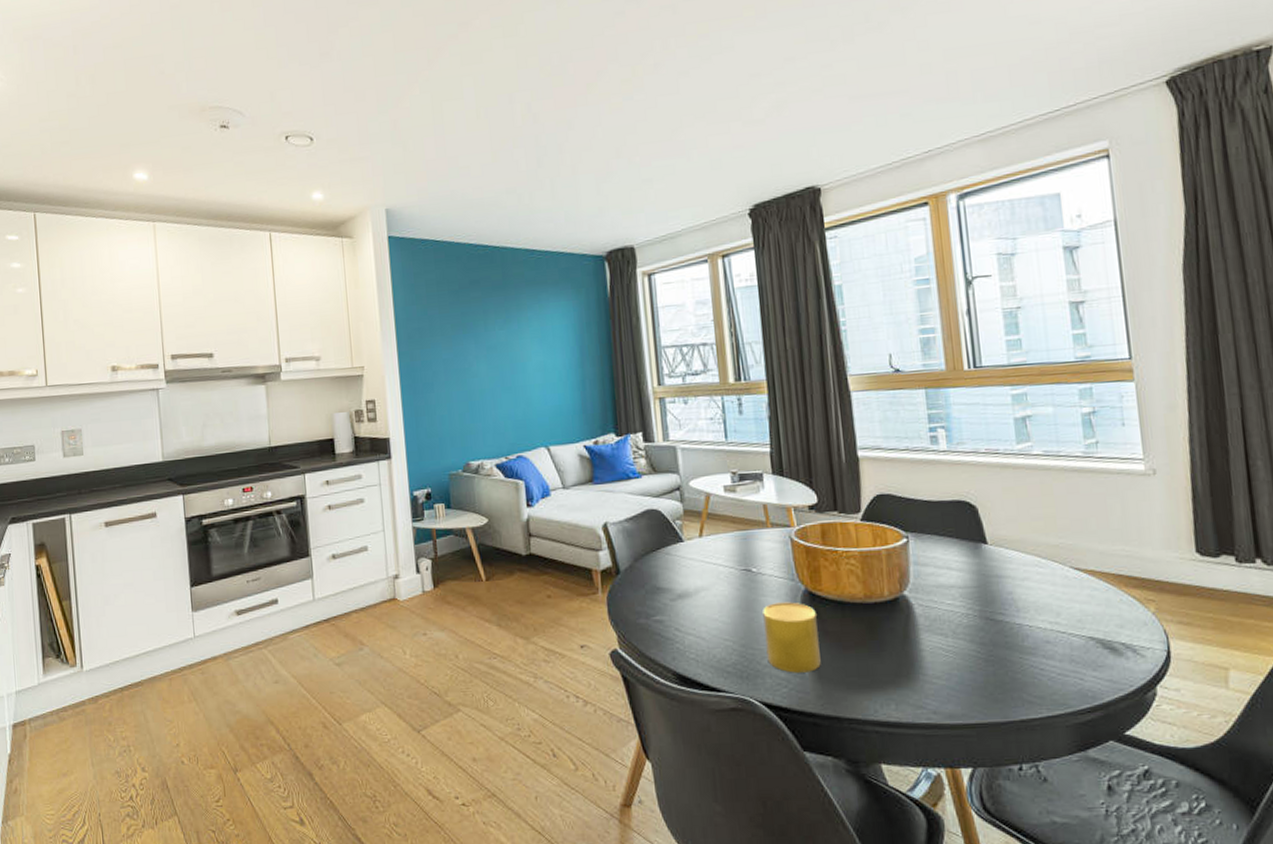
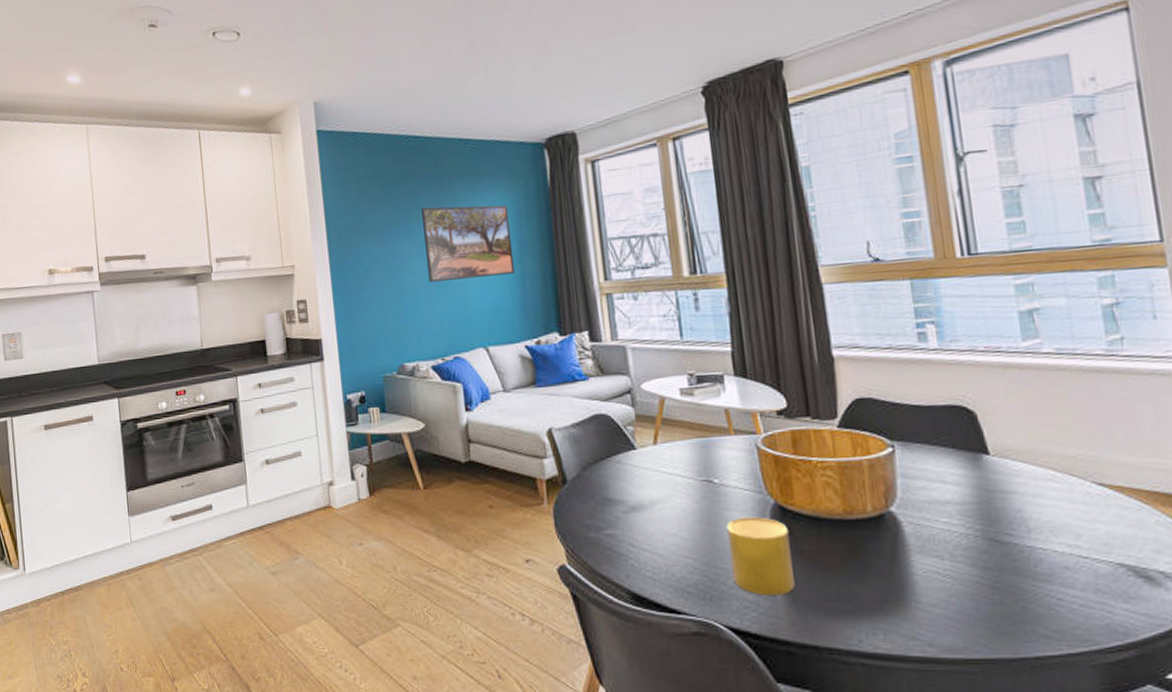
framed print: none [489,313,576,385] -> present [421,204,516,282]

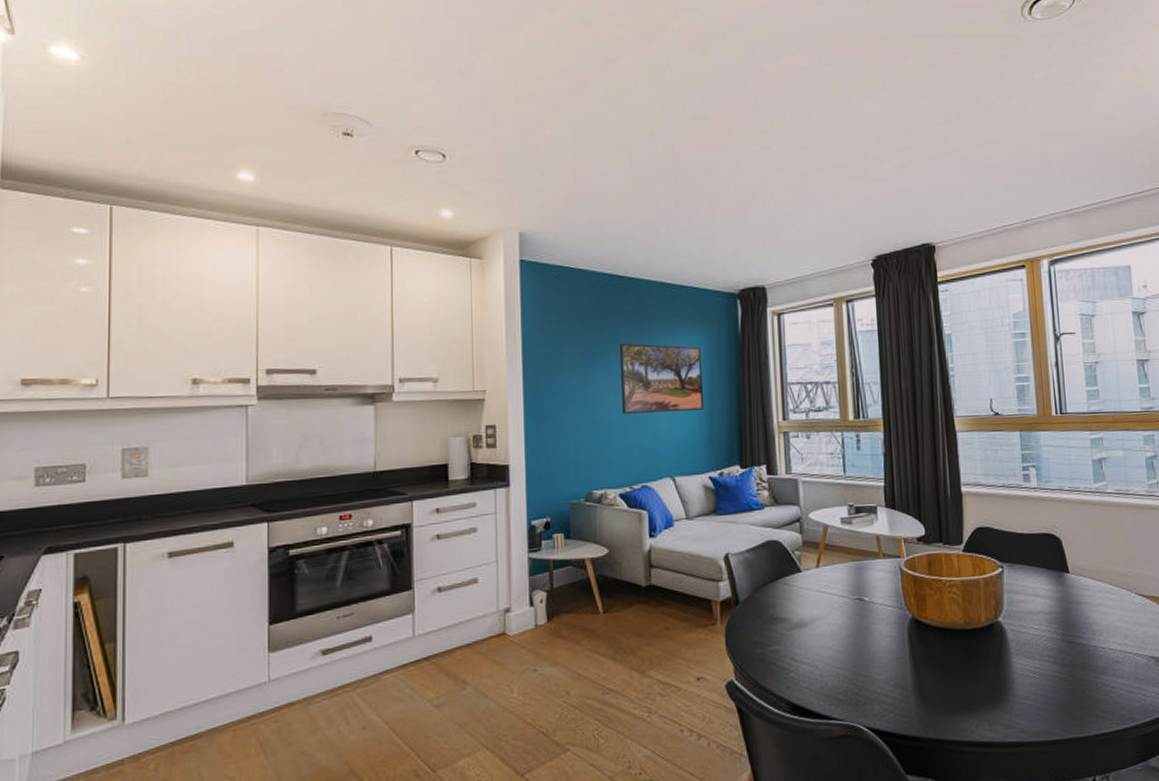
cup: present [726,517,795,596] -> none [873,629,924,698]

